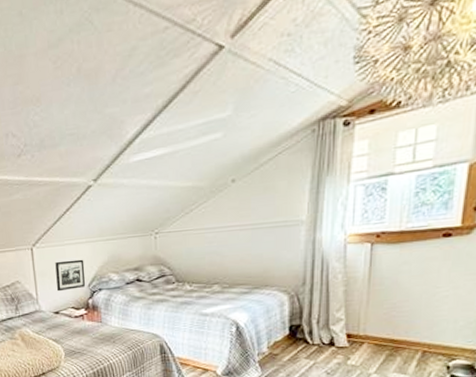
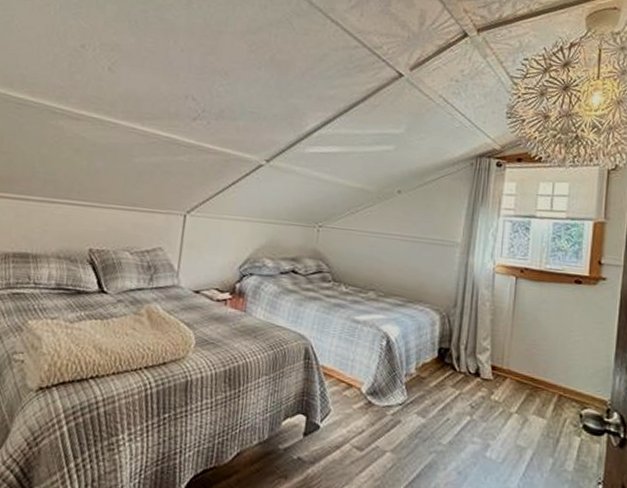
picture frame: present [55,259,85,292] -> none [203,234,240,269]

